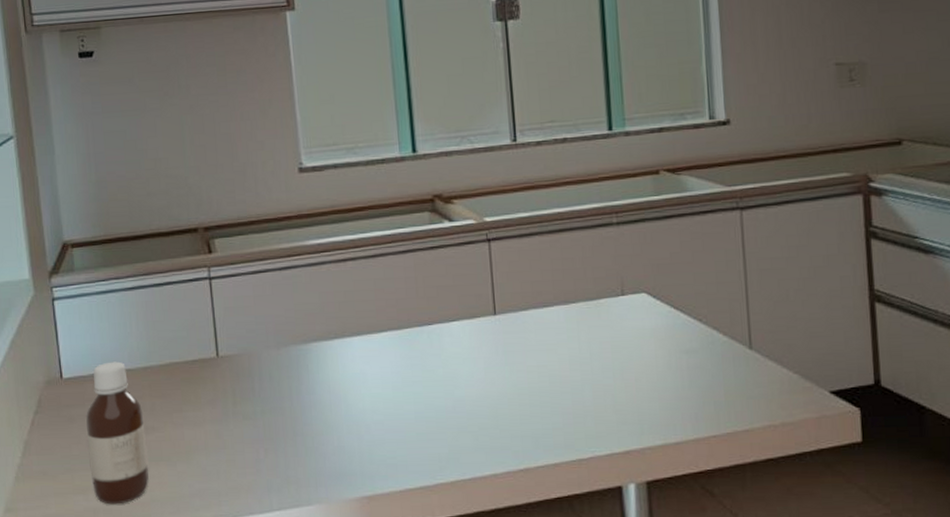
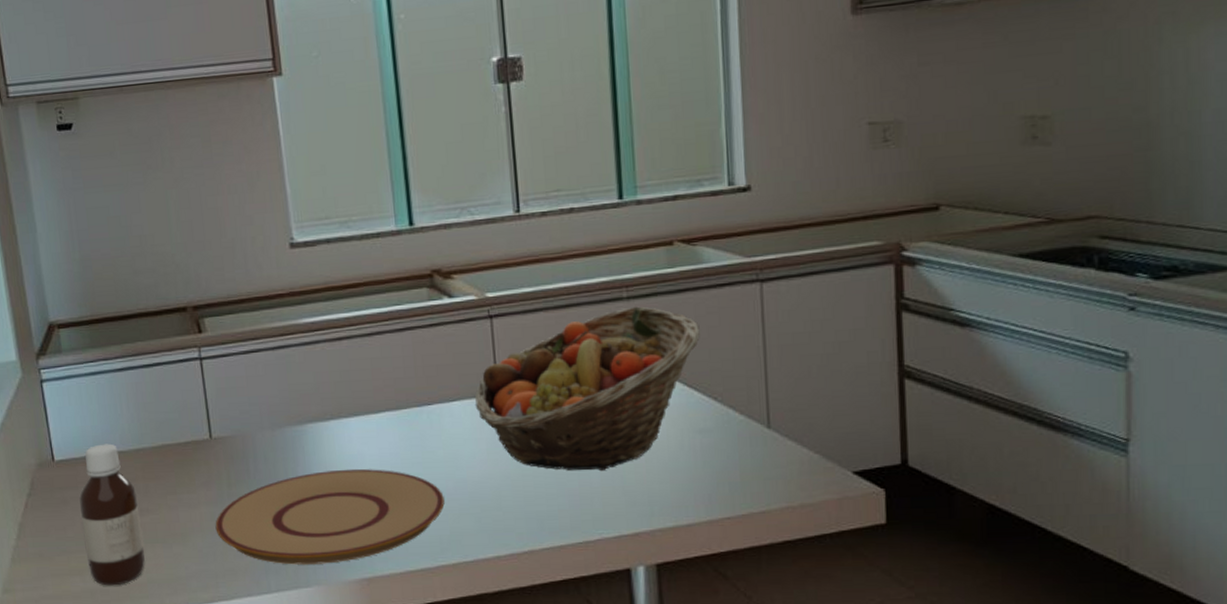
plate: none [219,387,444,483] -> present [215,468,445,565]
fruit basket: none [472,231,685,391] -> present [474,306,700,472]

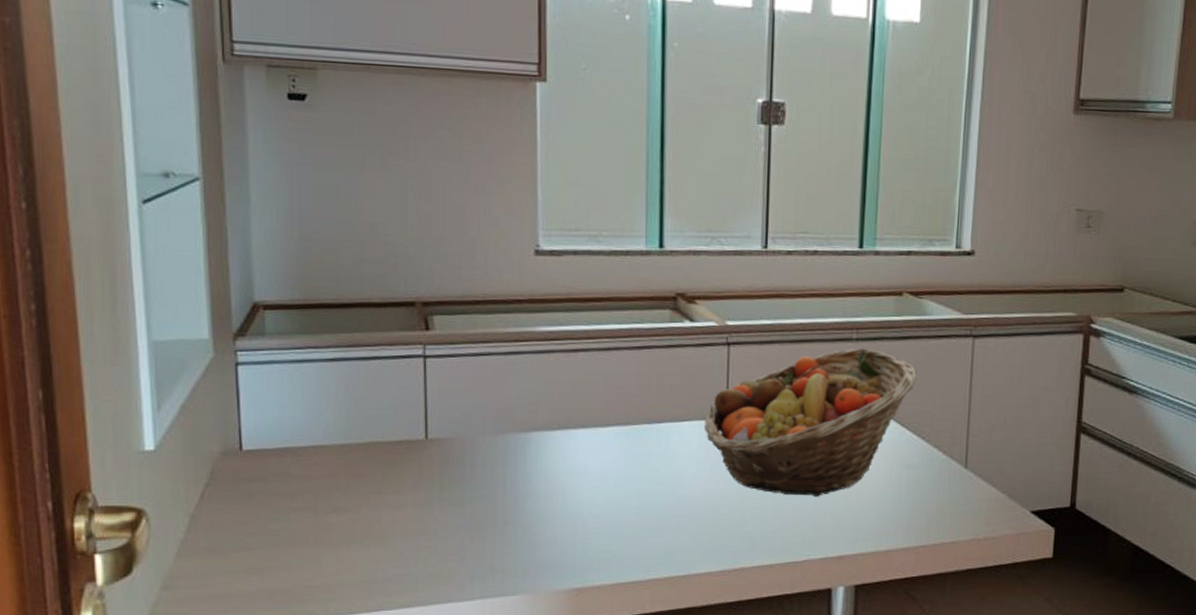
bottle: present [79,443,145,586] -> none [268,436,337,586]
plate: present [215,468,445,565] -> none [421,479,664,573]

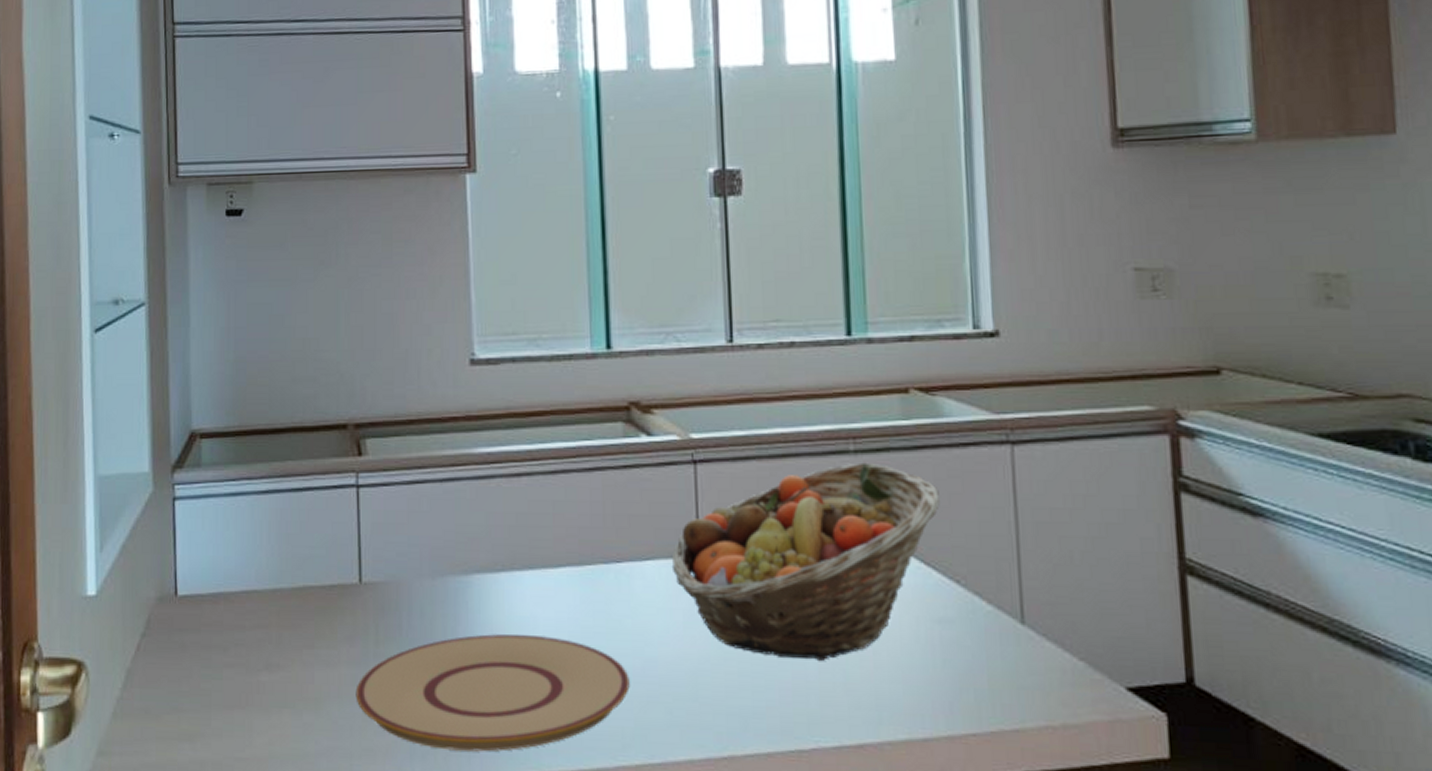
plate: none [421,479,664,573] -> present [355,633,630,752]

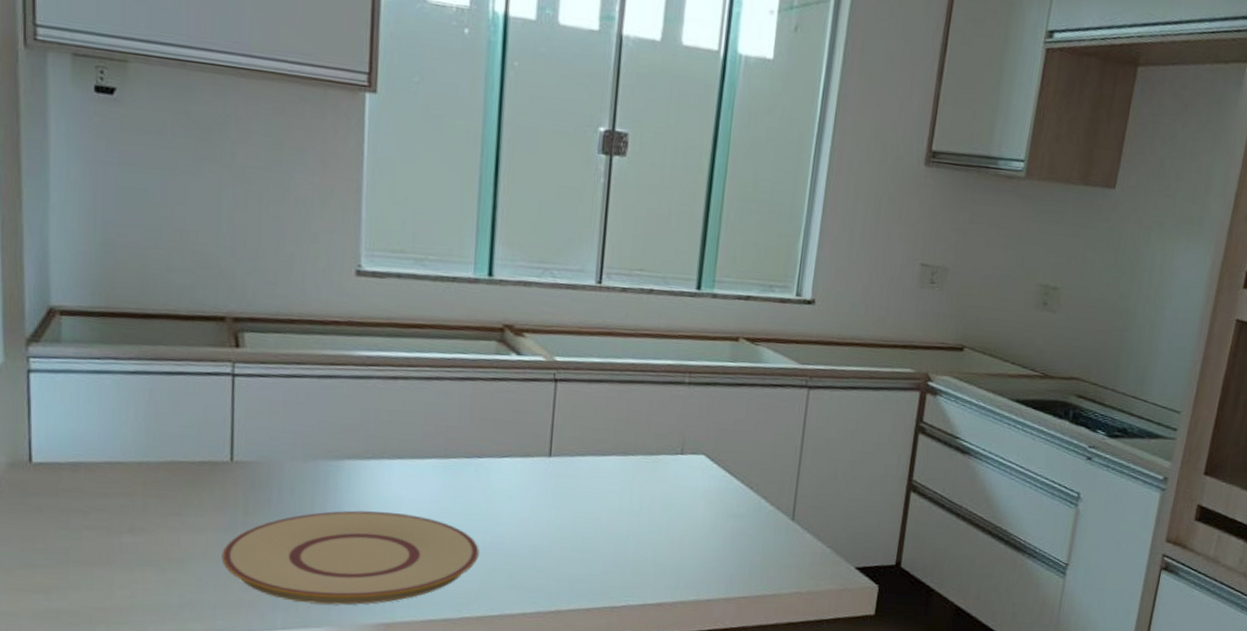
fruit basket: present [671,462,940,662] -> none [525,392,749,543]

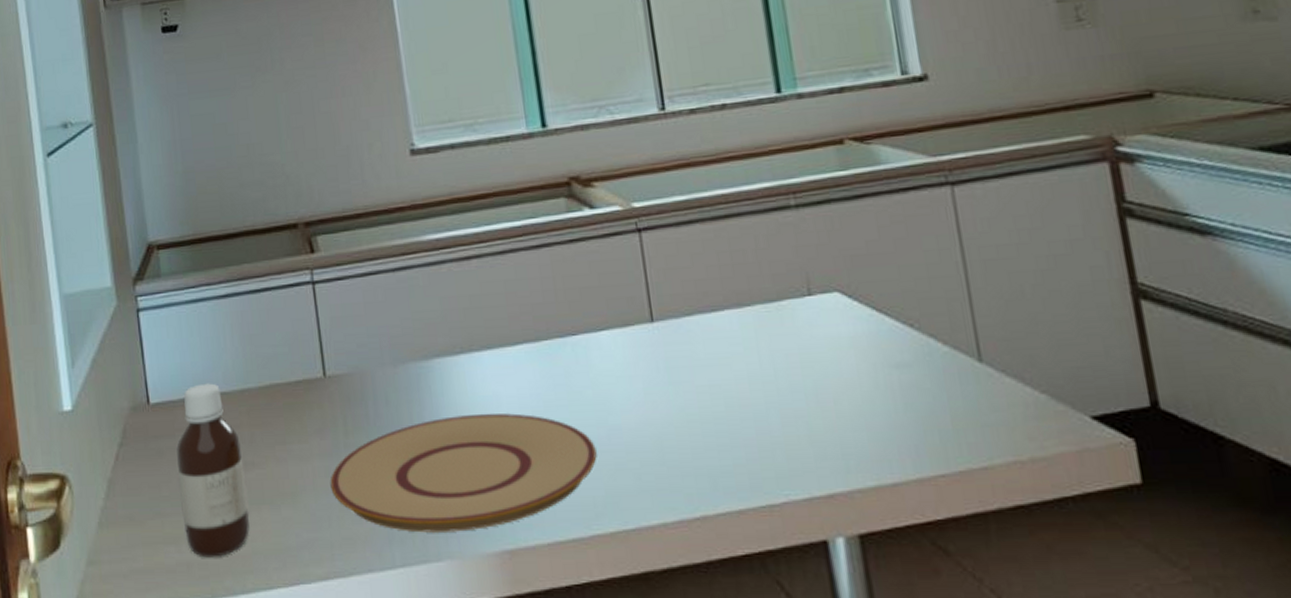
bottle: none [57,451,132,608] -> present [176,383,250,558]

